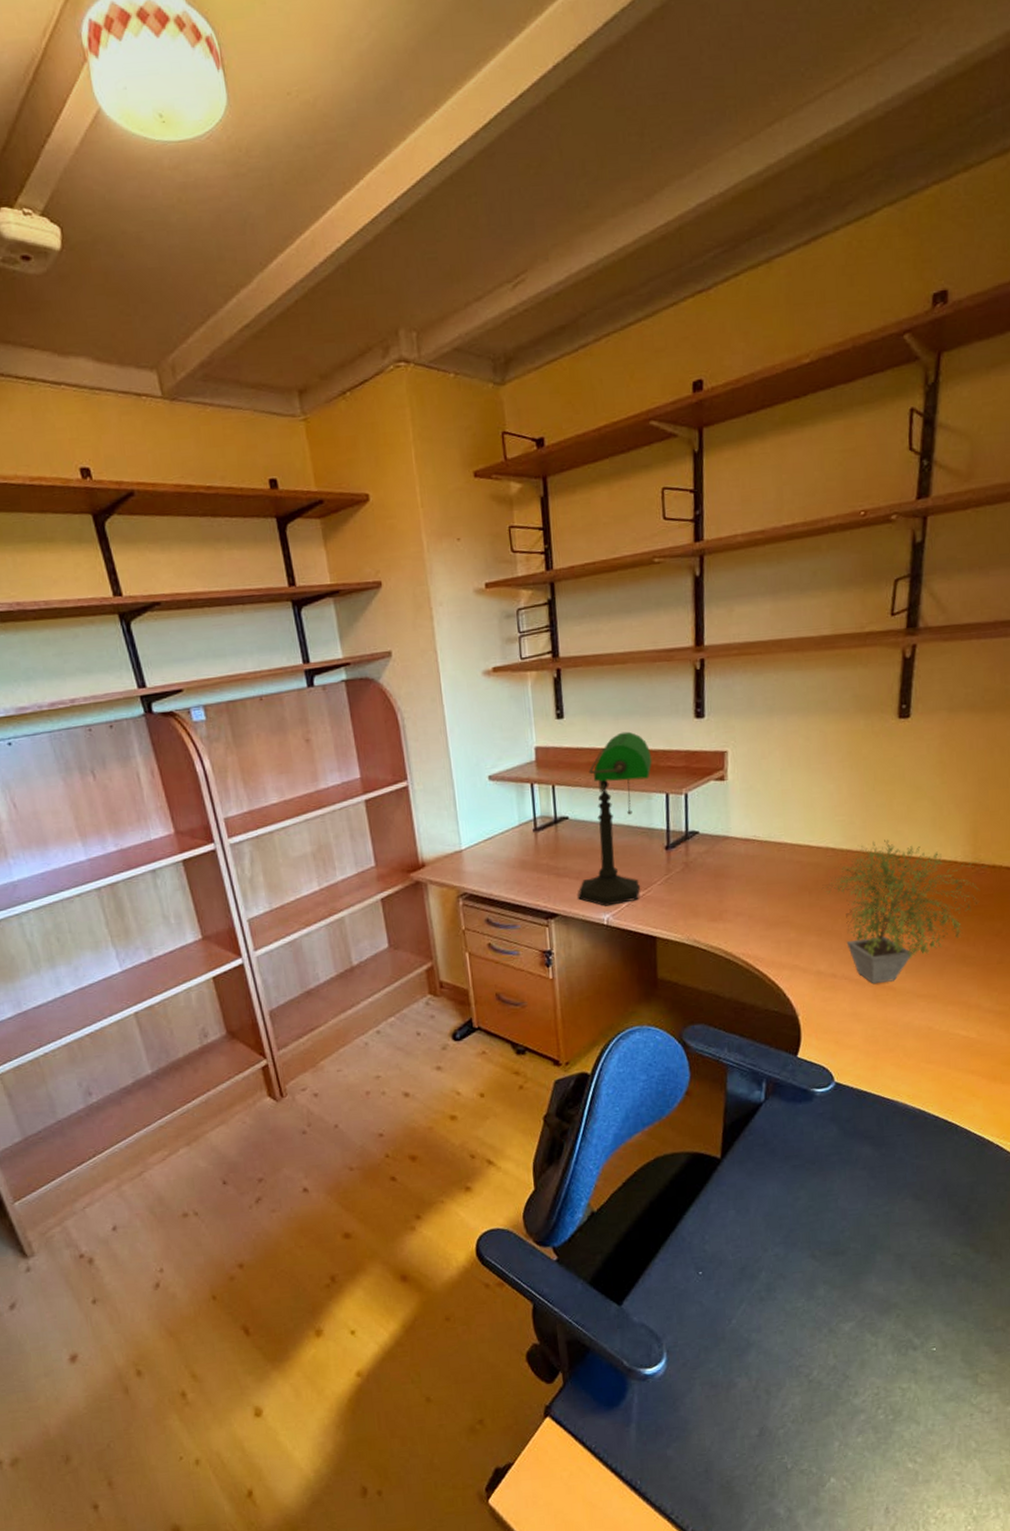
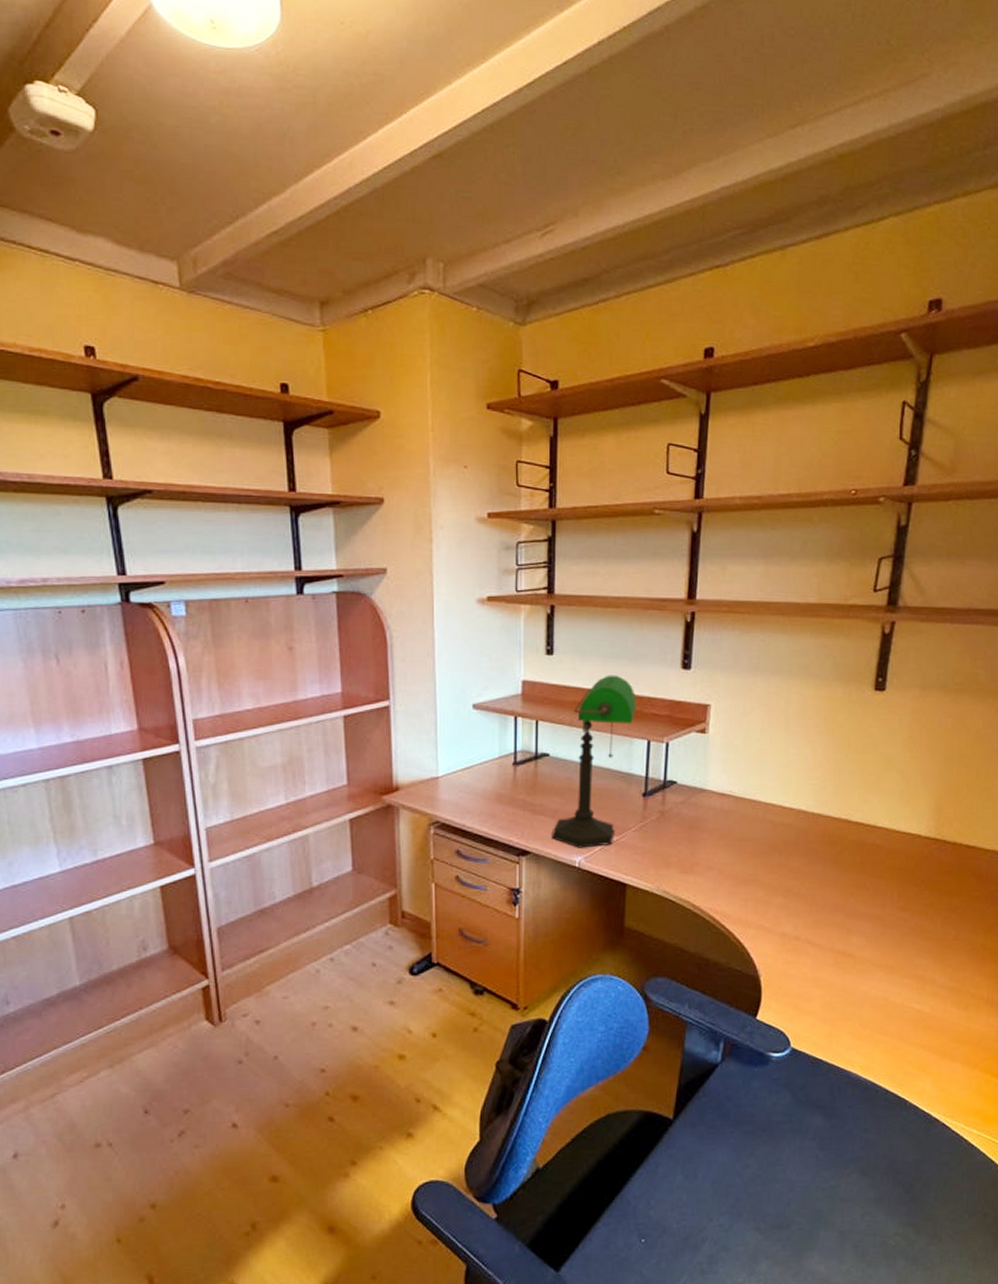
potted plant: present [825,839,988,985] -> none [795,807,950,951]

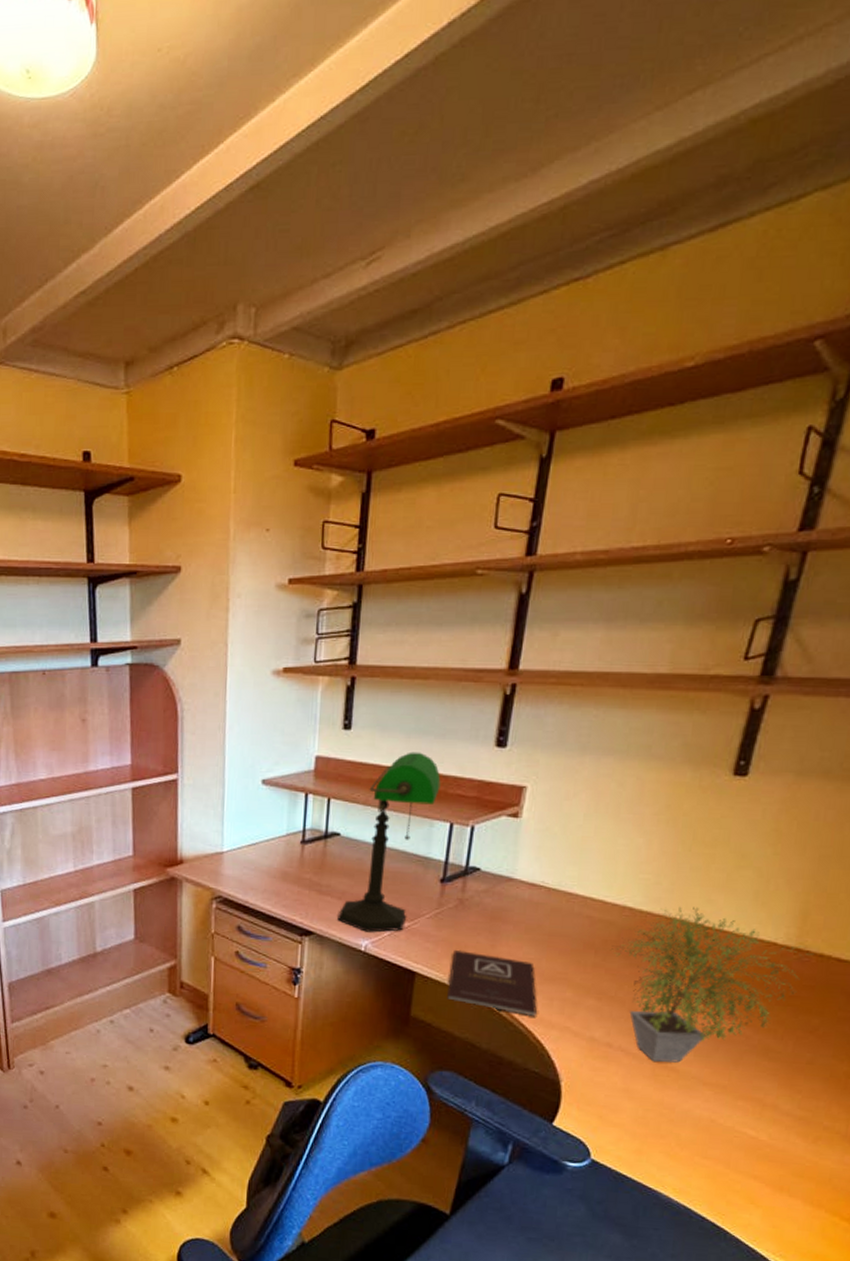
book: none [656,859,735,918] -> present [447,949,537,1017]
potted plant: none [795,807,950,951] -> present [614,906,815,1063]

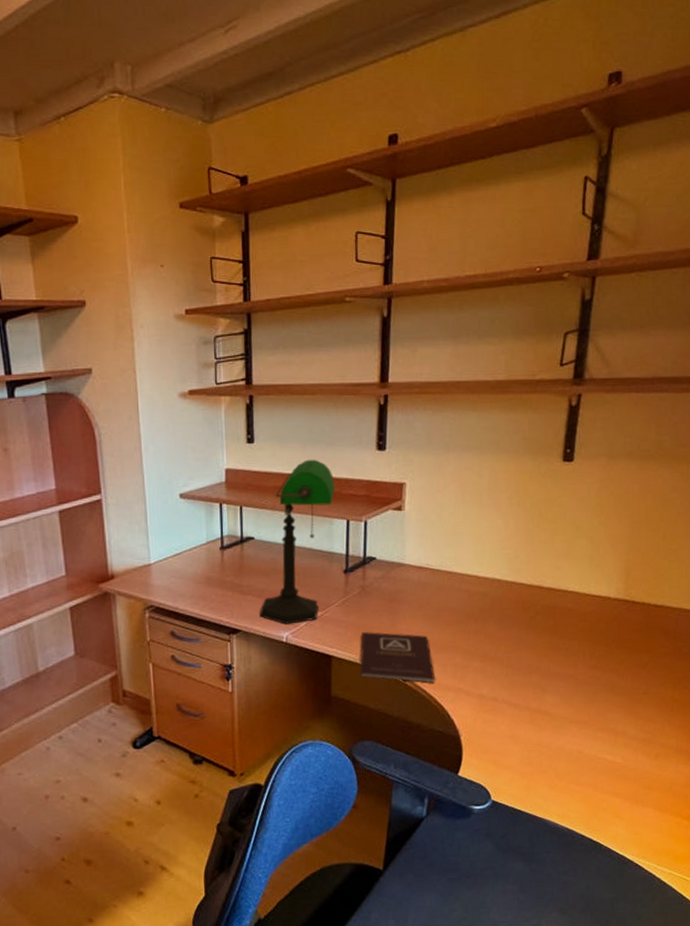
potted plant: present [614,906,815,1063] -> none [490,574,638,709]

